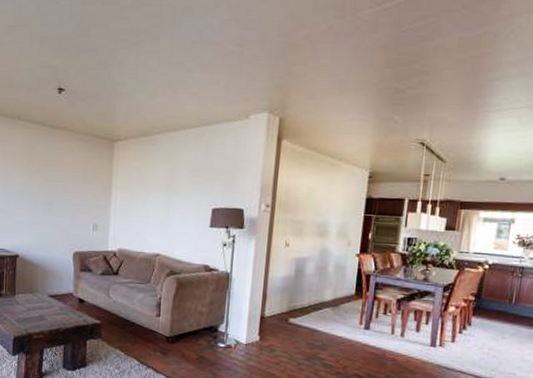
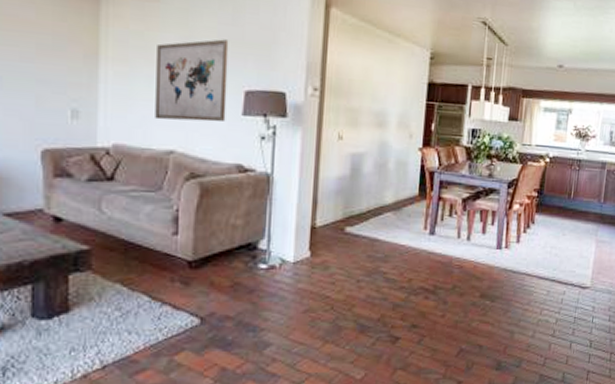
wall art: none [147,170,202,233] -> present [155,39,229,123]

